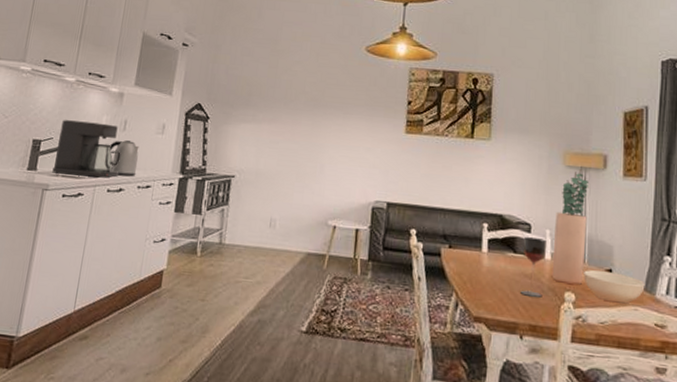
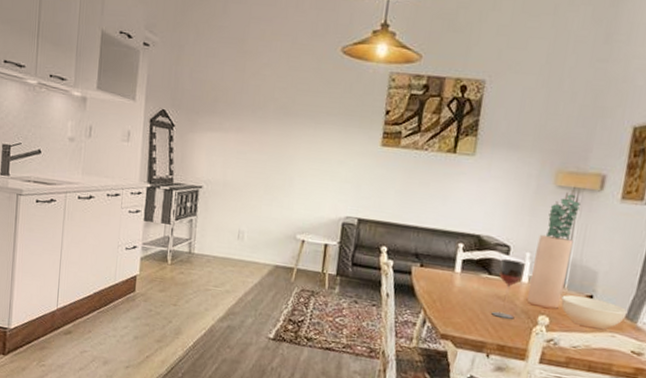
coffee maker: present [52,120,121,178] -> none [24,125,89,185]
kettle: present [109,140,139,177] -> none [77,147,106,185]

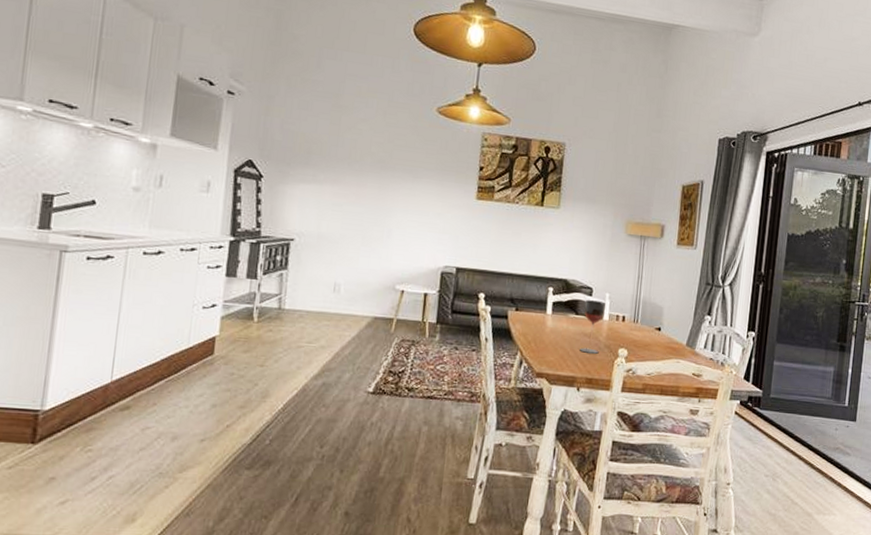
vase: present [526,190,582,310] -> none [608,238,647,343]
bowl: present [560,295,628,330] -> none [635,329,688,357]

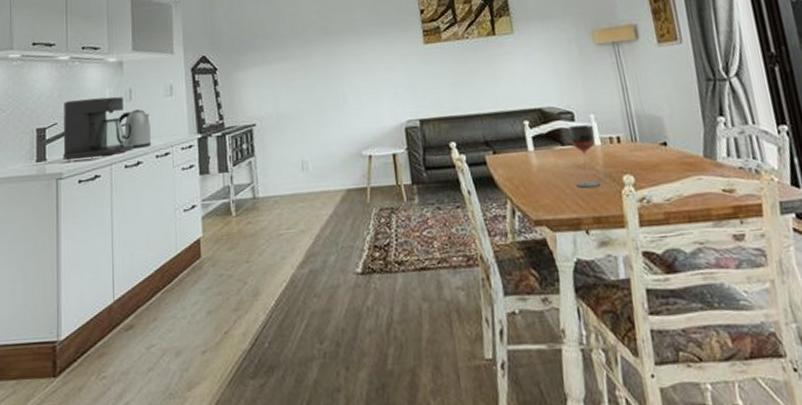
coffee maker: none [71,172,158,239] -> present [63,96,134,160]
kettle: none [143,198,180,239] -> present [119,109,152,149]

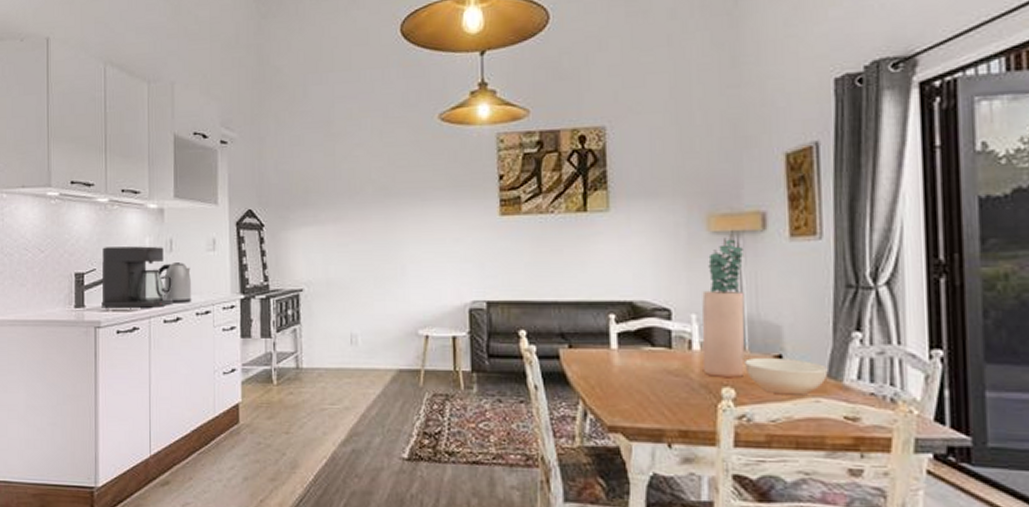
wineglass: present [568,125,601,188] -> none [662,326,694,397]
vase: none [596,45,640,168] -> present [702,234,745,379]
bowl: none [636,144,705,177] -> present [743,358,828,395]

